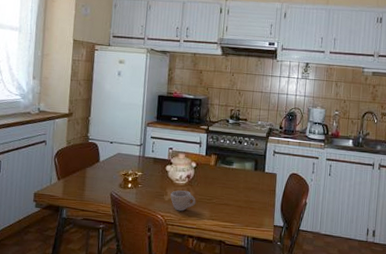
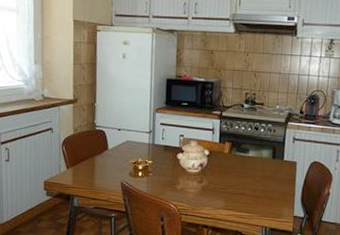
cup: present [170,190,196,211] -> none [183,179,210,201]

